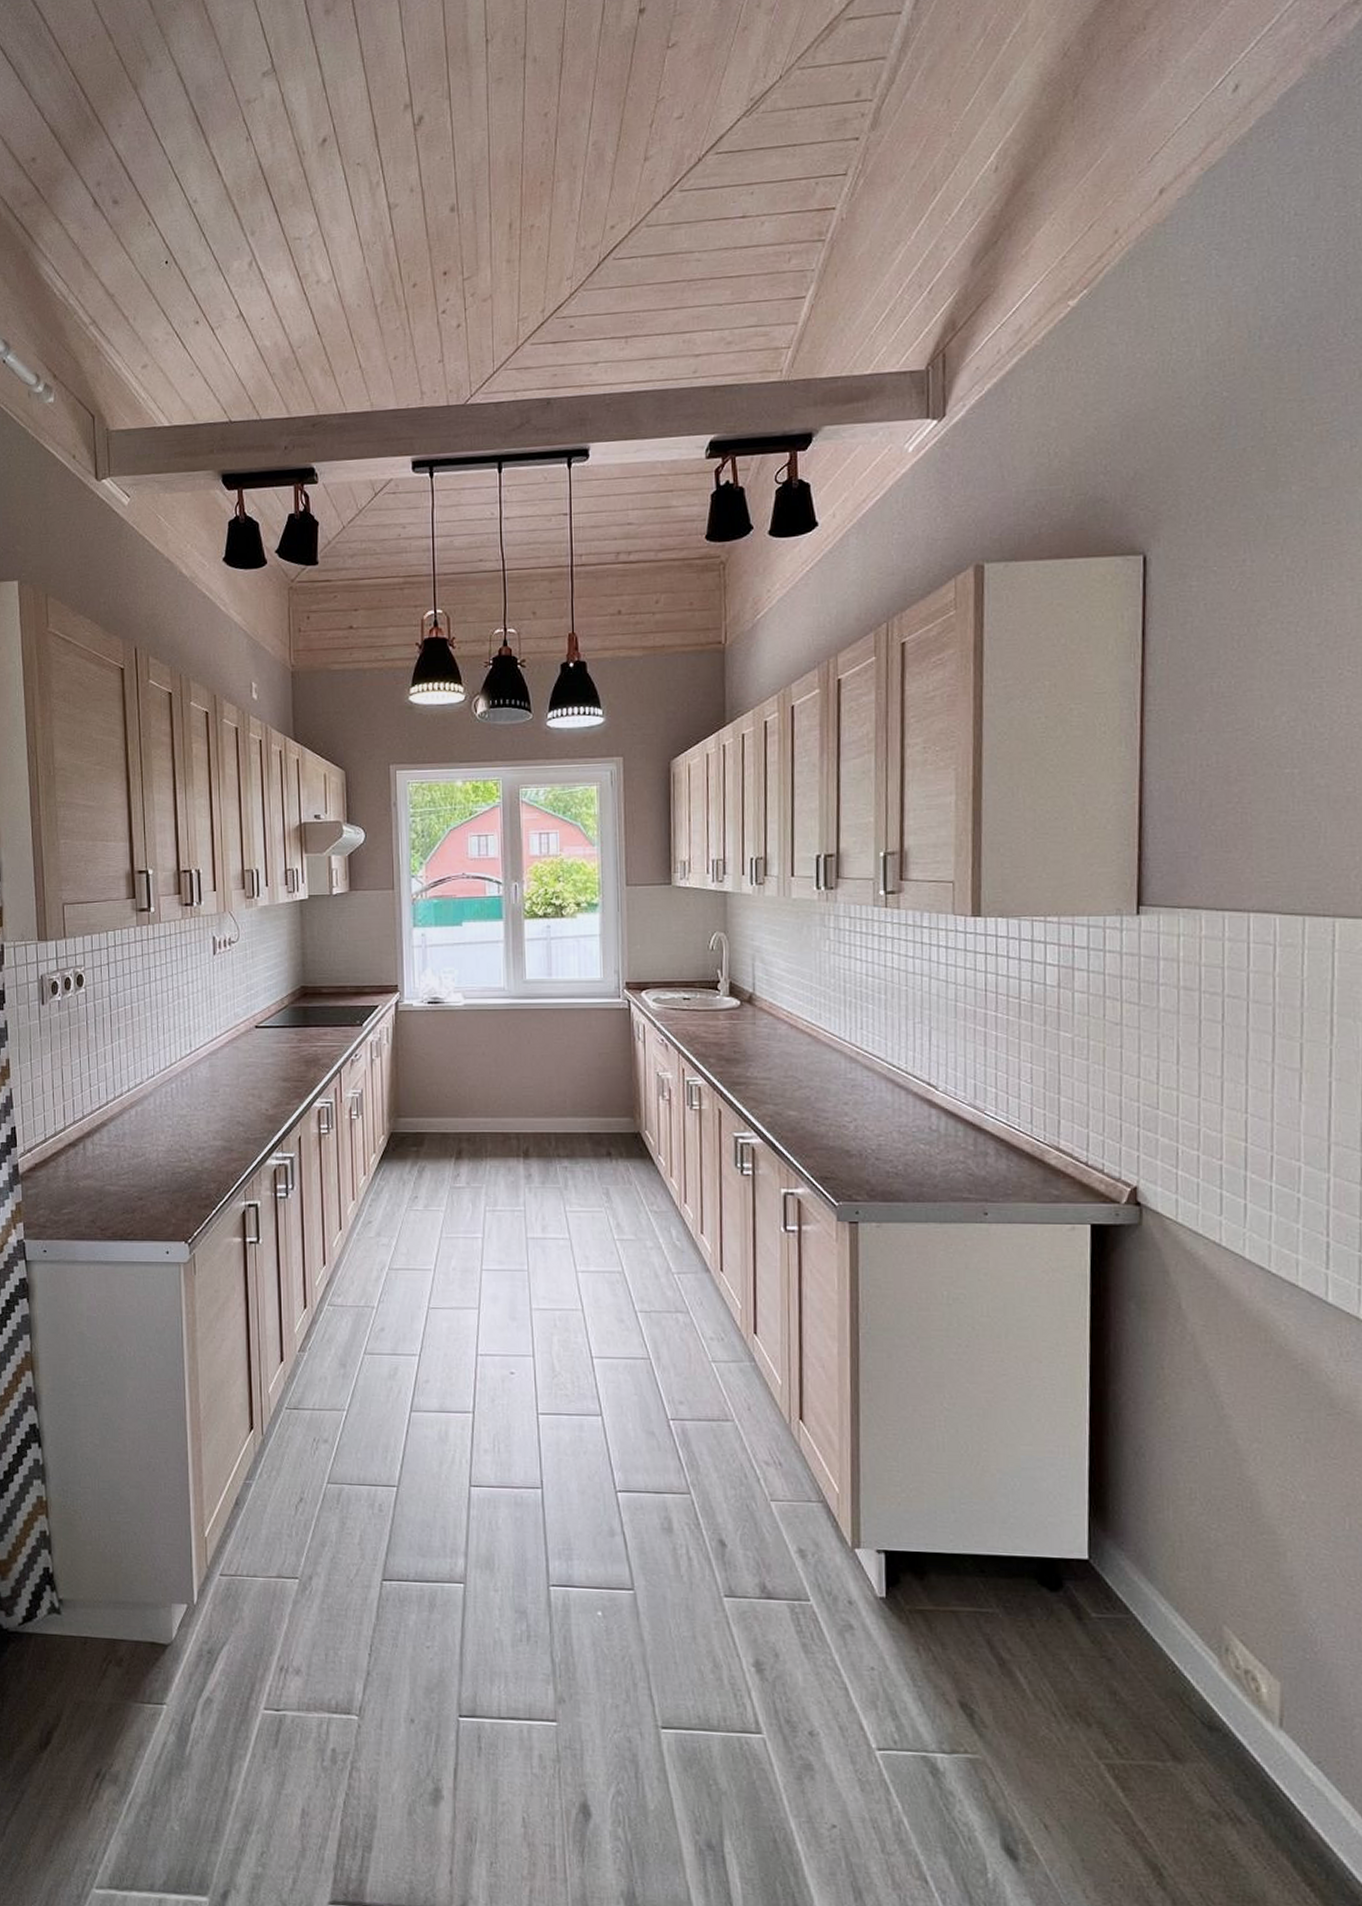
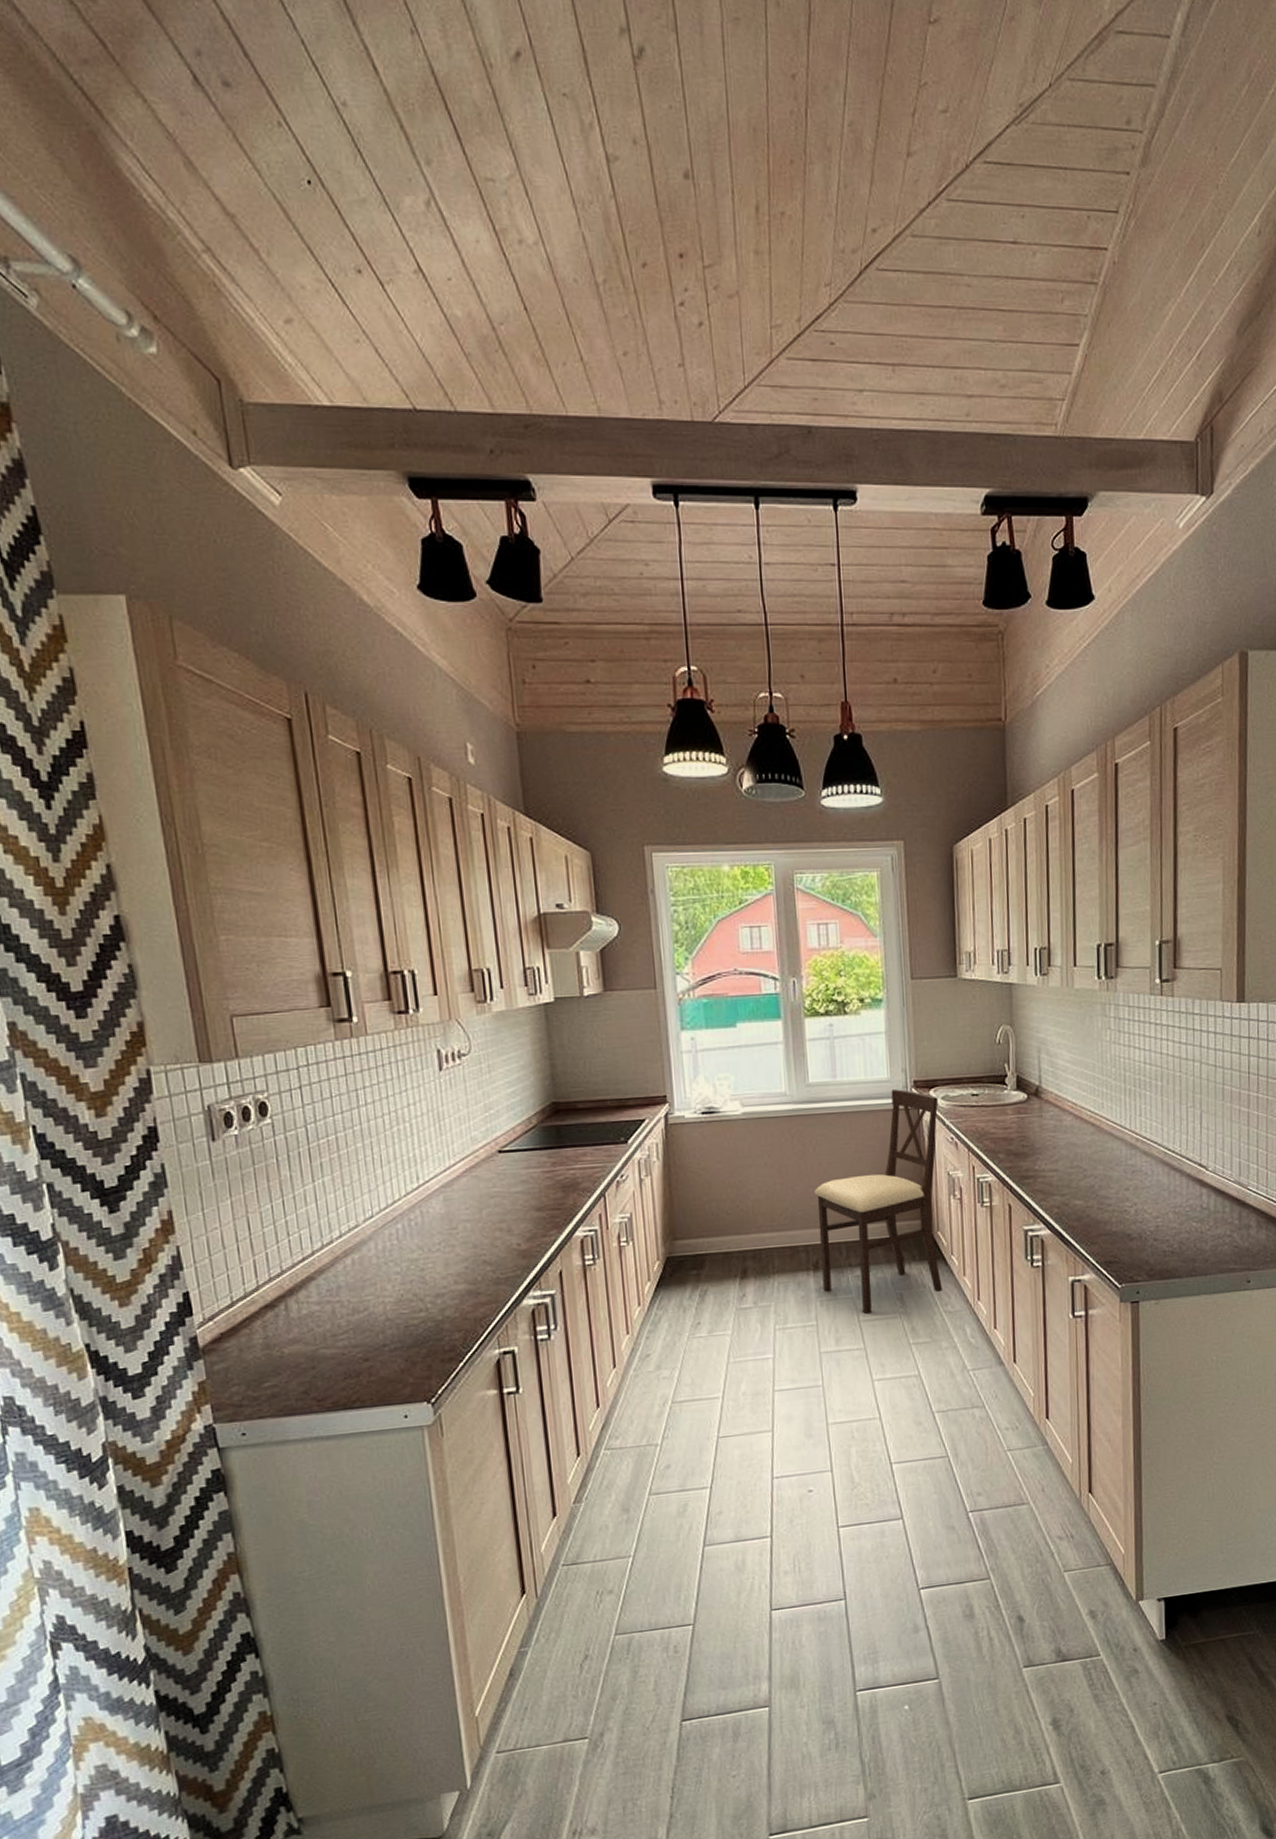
chair: none [526,990,650,1206] -> present [813,1089,942,1315]

